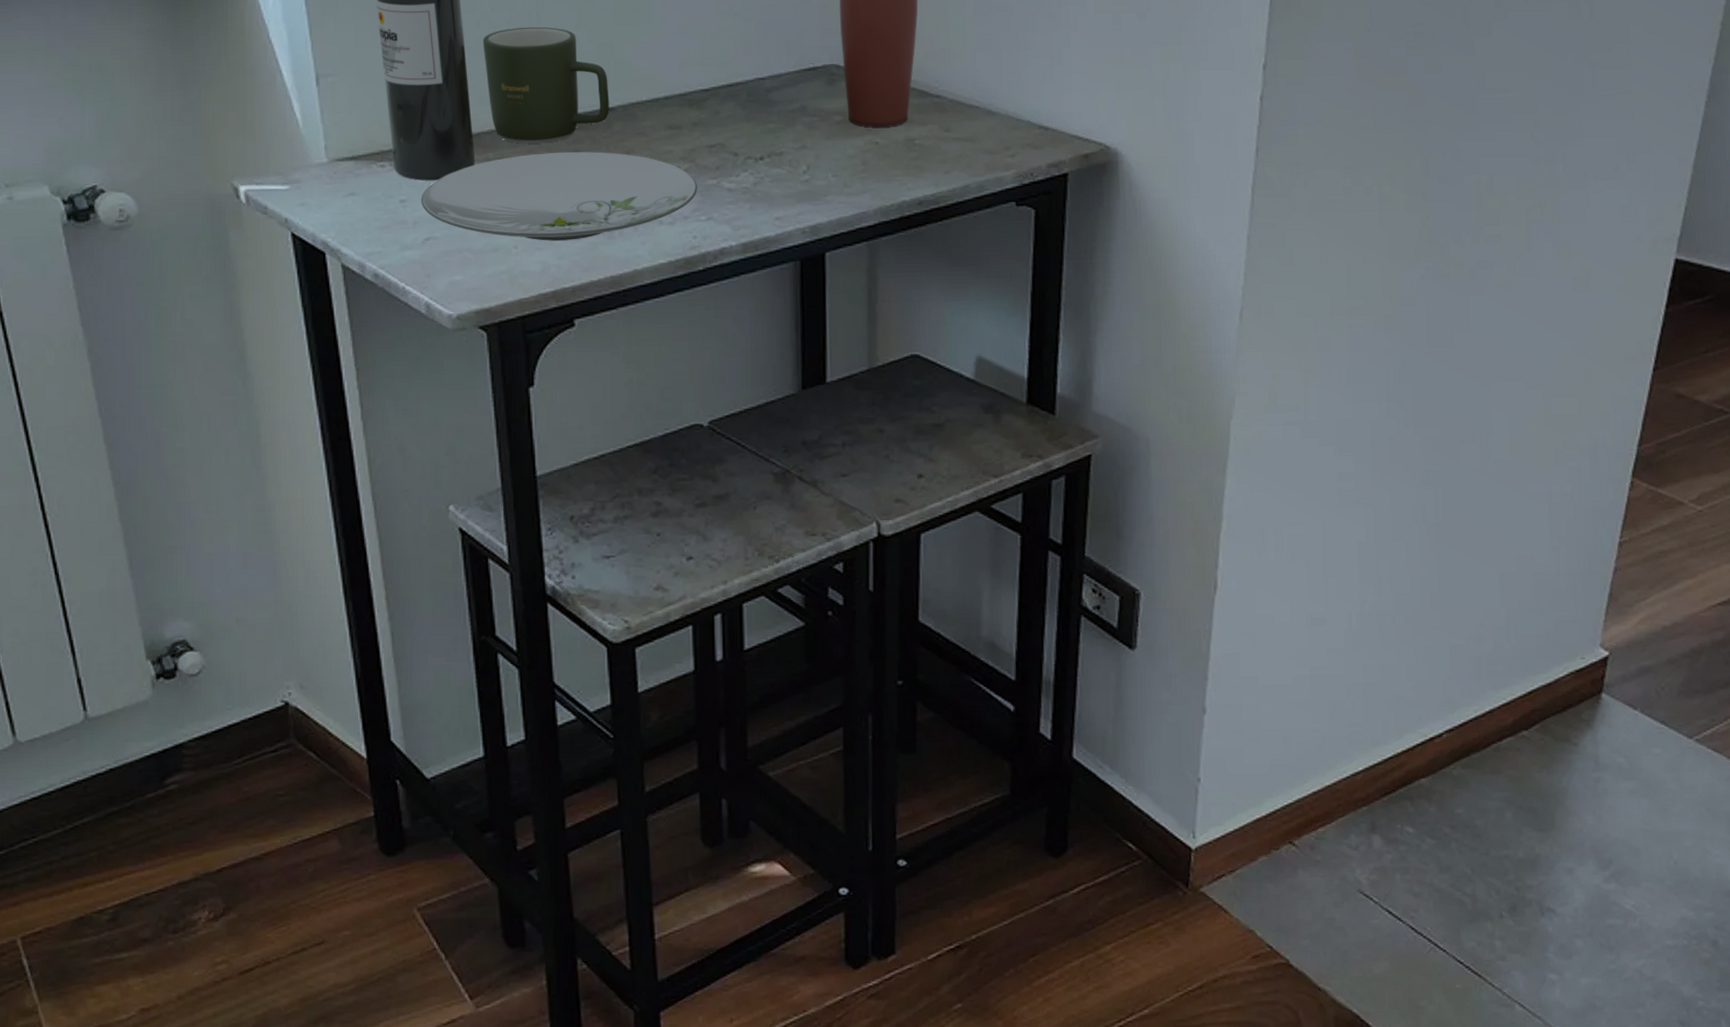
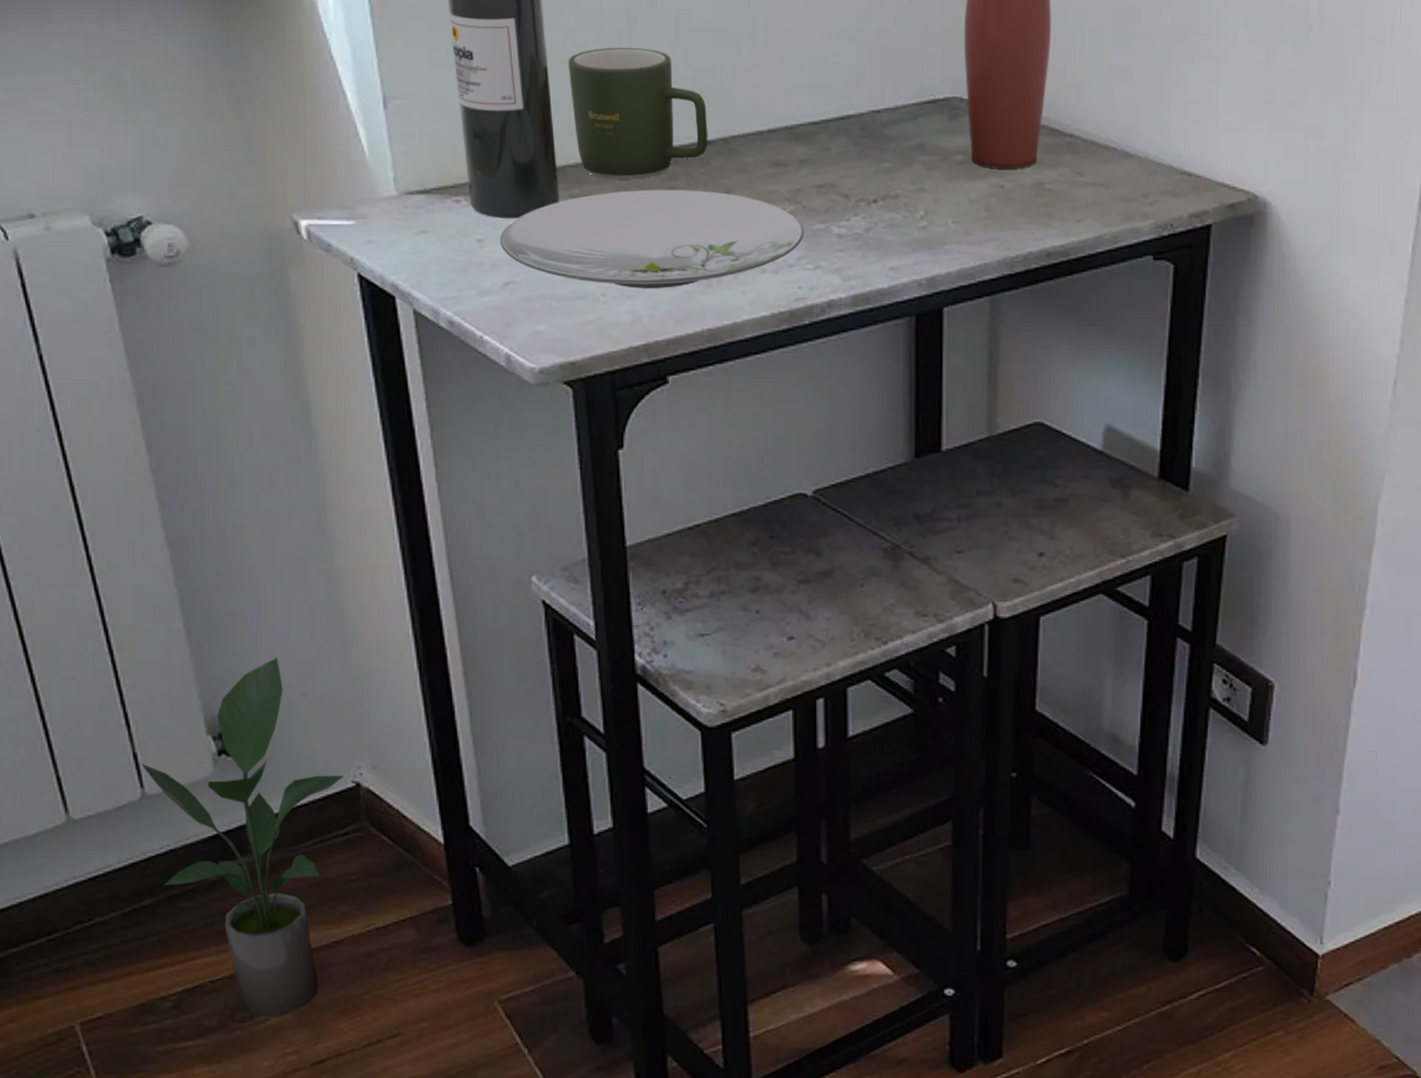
potted plant: none [84,586,274,928] -> present [141,658,345,1018]

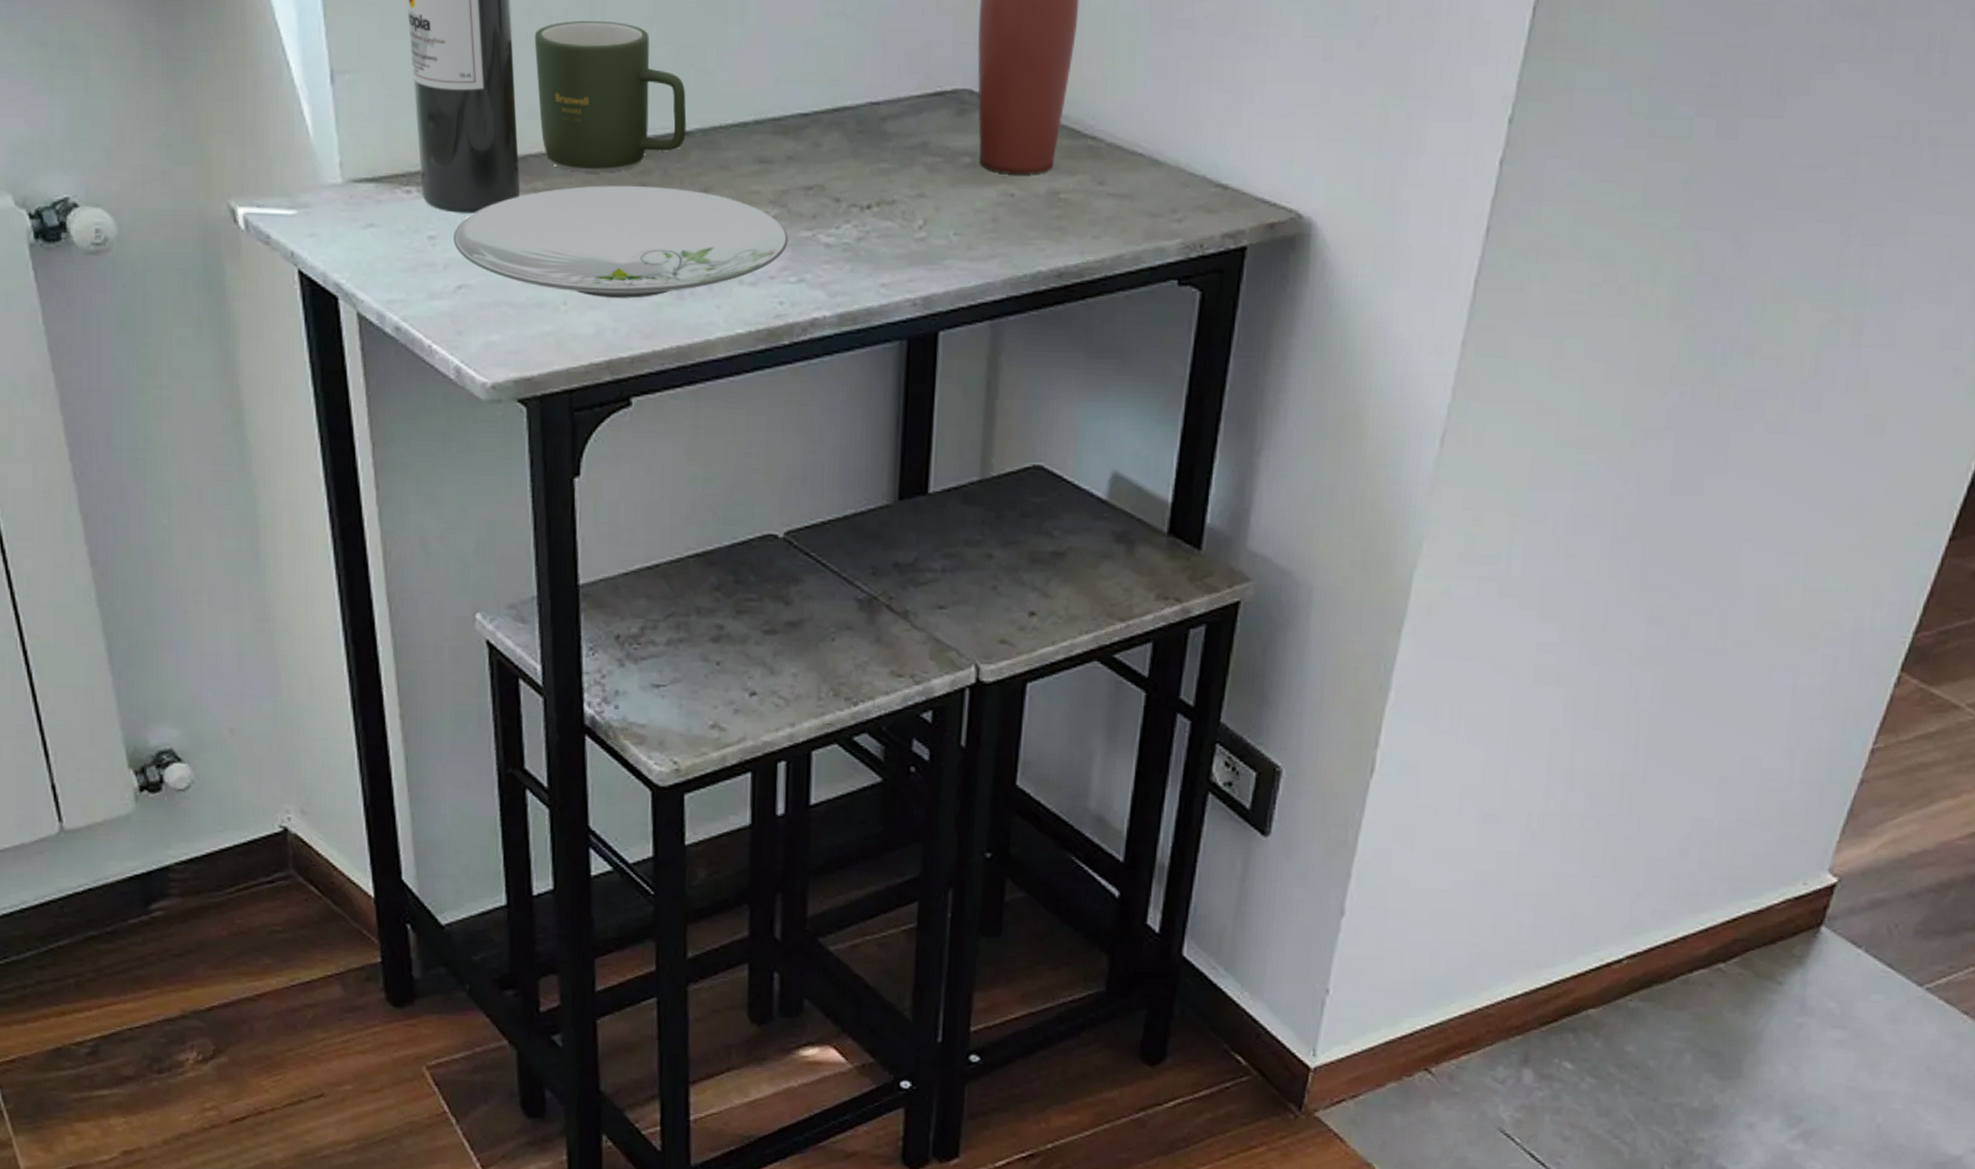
potted plant: present [141,658,345,1018] -> none [59,689,272,1070]

